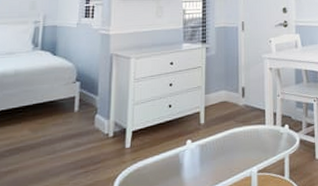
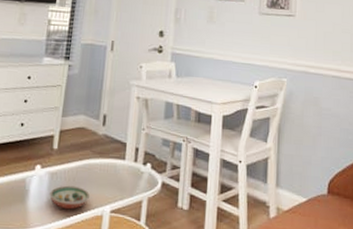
decorative bowl: none [202,153,237,176] -> present [49,185,90,210]

